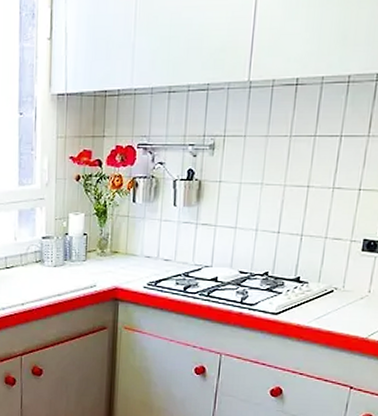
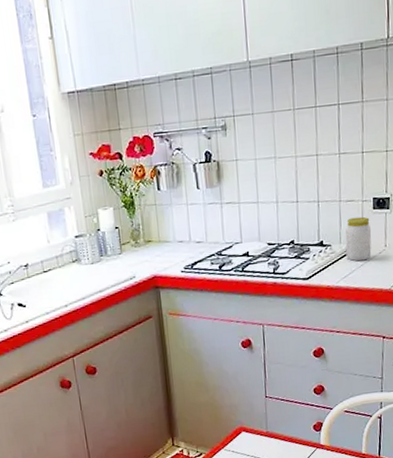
jar: none [323,257,356,304] -> present [345,216,372,262]

